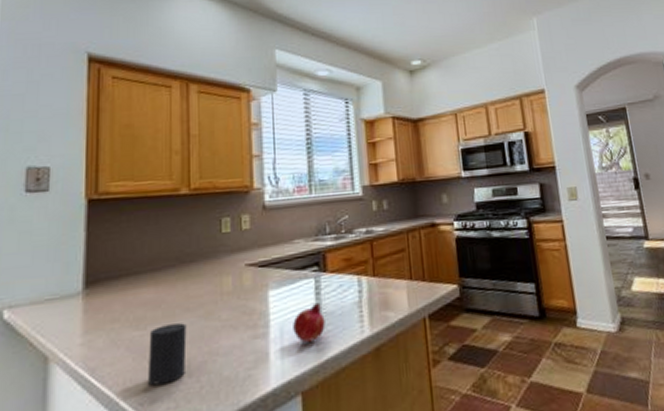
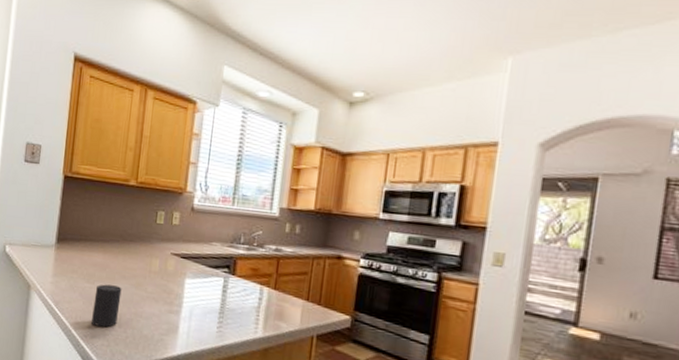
fruit: present [293,302,325,343] -> none [200,298,227,328]

